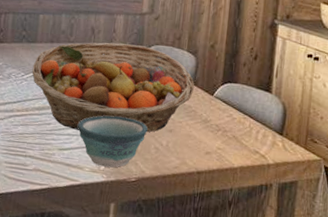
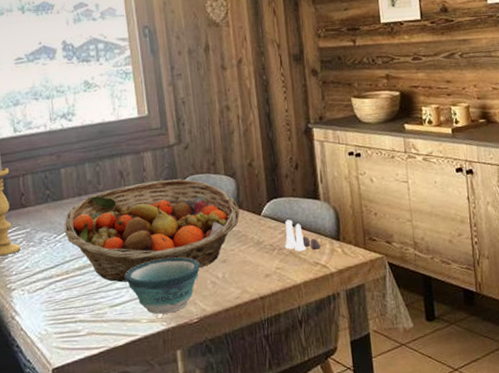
salt and pepper shaker set: none [230,105,264,139] -> present [285,219,321,251]

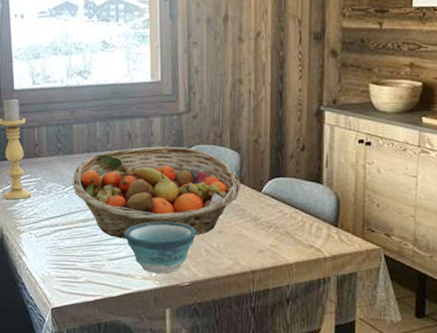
salt and pepper shaker set: present [285,219,321,251] -> none [282,200,318,233]

